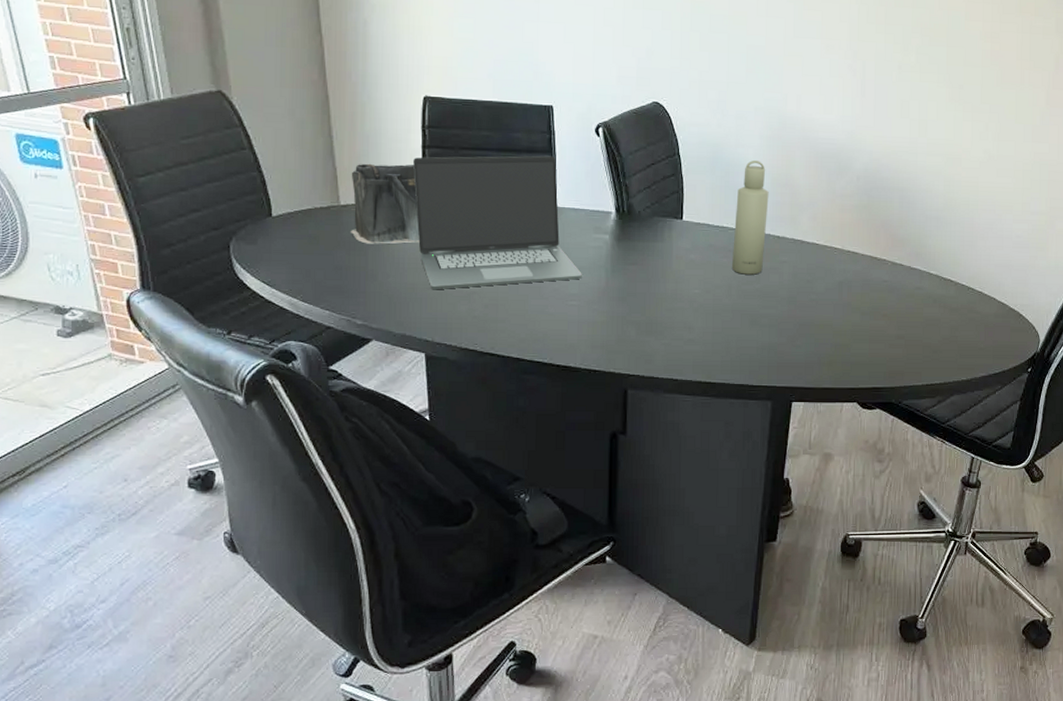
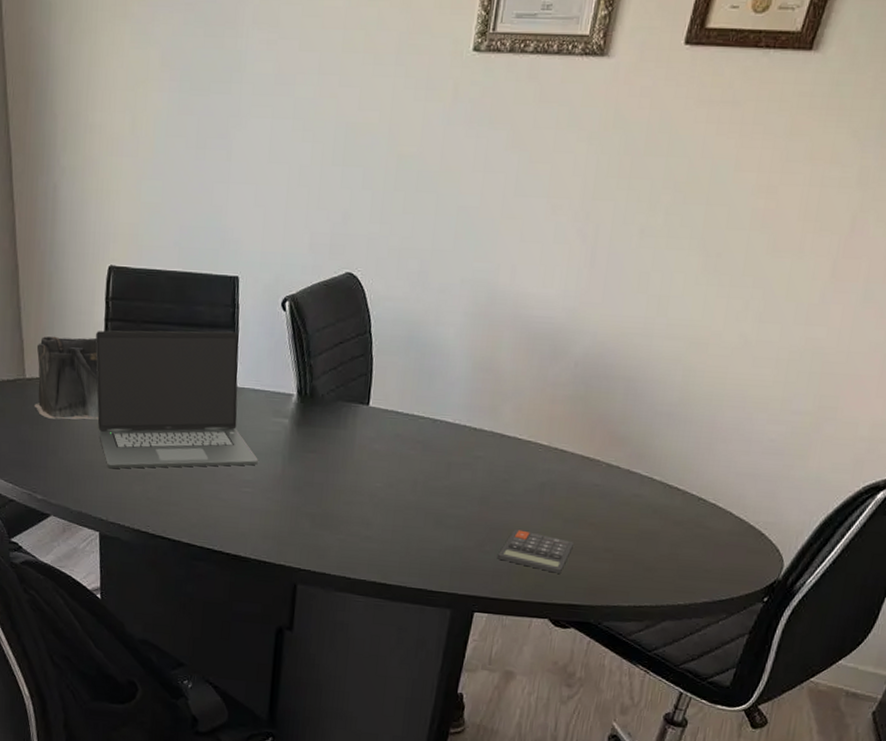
bottle: present [732,160,769,275] -> none [420,341,469,470]
calculator: none [808,324,871,361] -> present [498,529,574,574]

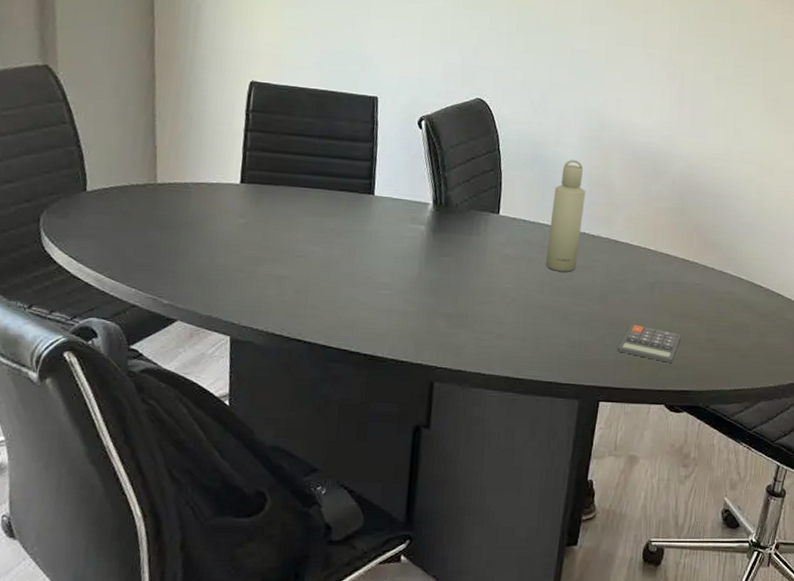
saddlebag: present [33,336,99,420] -> none [164,143,236,224]
laptop: present [95,330,258,469] -> none [233,140,396,273]
bottle: none [420,341,469,470] -> present [546,160,586,272]

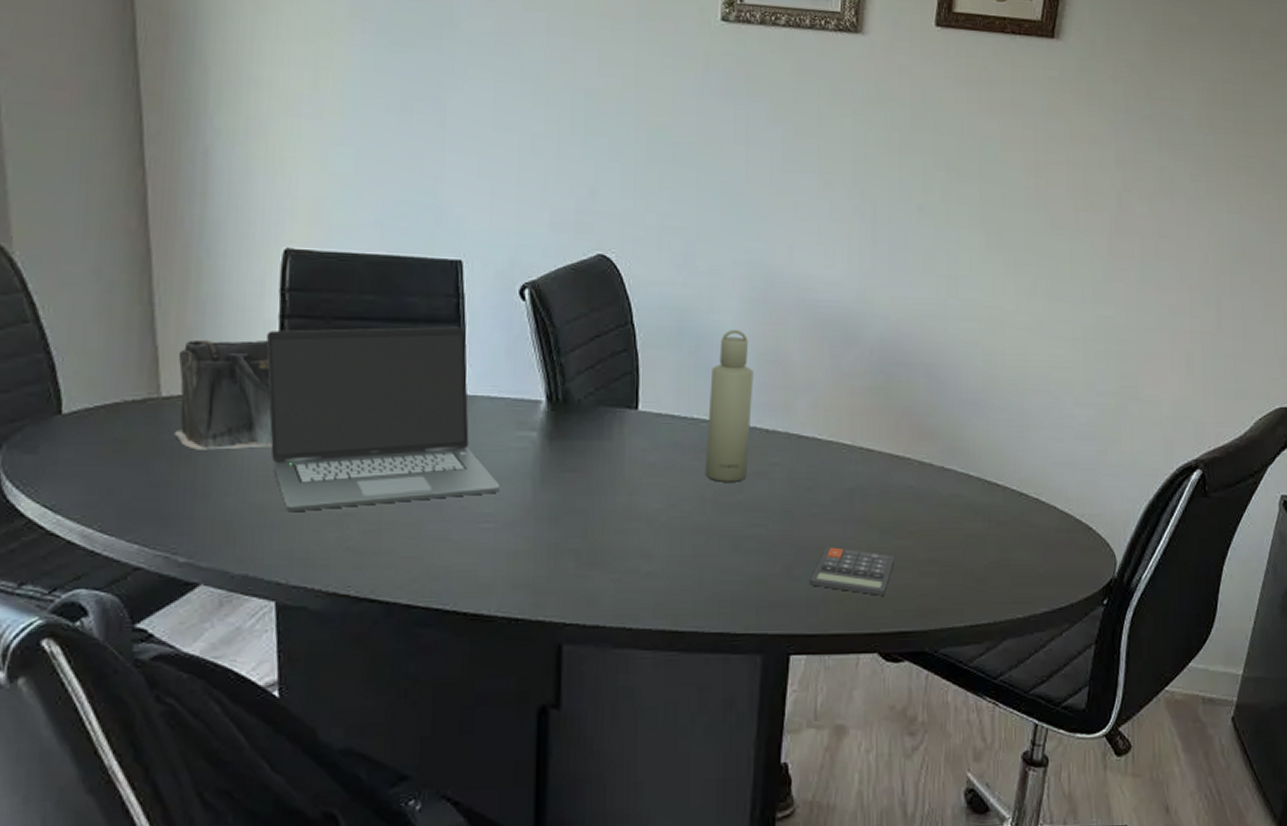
saddlebag: none [164,143,236,224] -> present [173,339,273,450]
laptop: none [233,140,396,273] -> present [266,326,500,512]

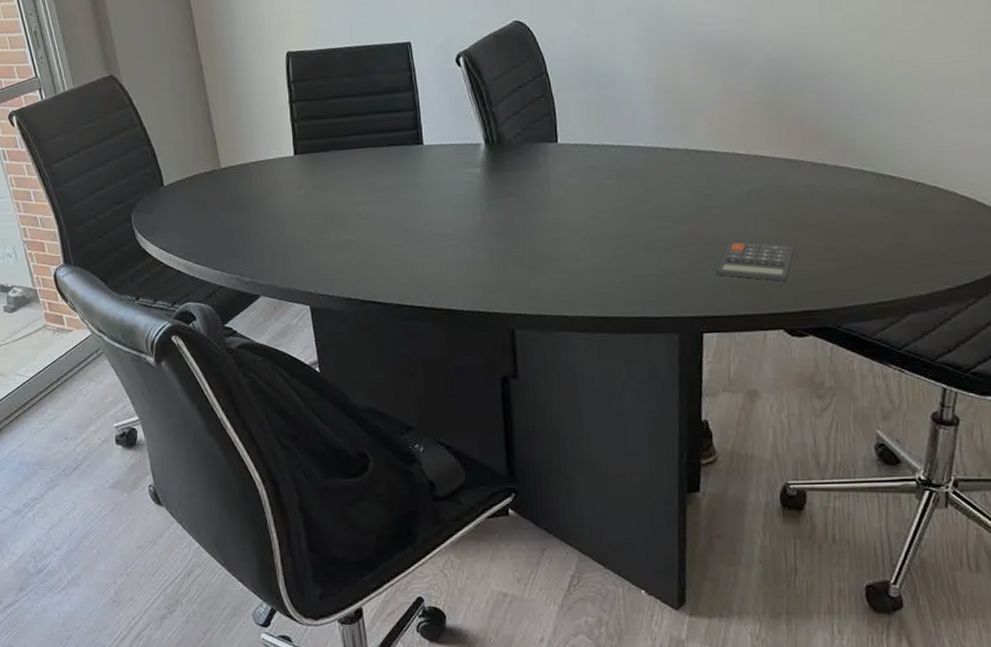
saddlebag: present [173,339,273,450] -> none [228,121,295,203]
laptop: present [266,326,500,512] -> none [282,93,456,242]
bottle: present [706,330,754,482] -> none [616,67,654,195]

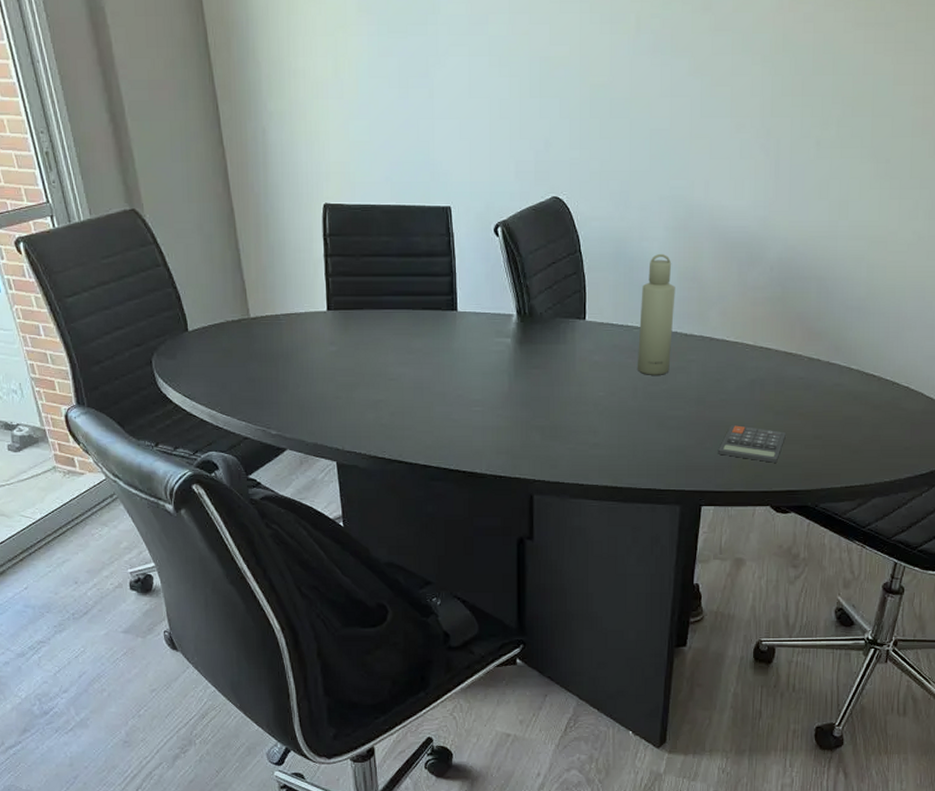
bottle: none [616,67,654,195] -> present [638,254,675,375]

